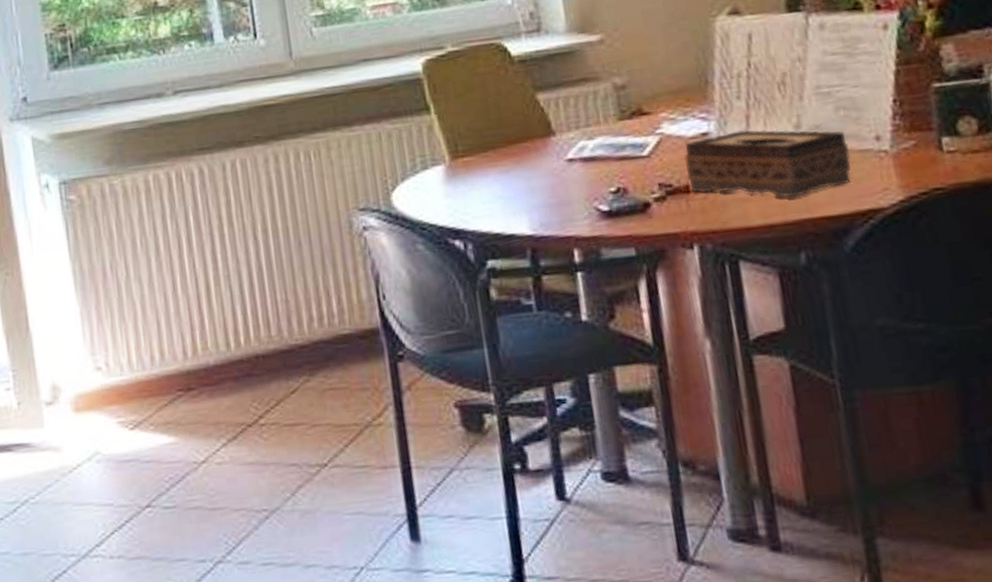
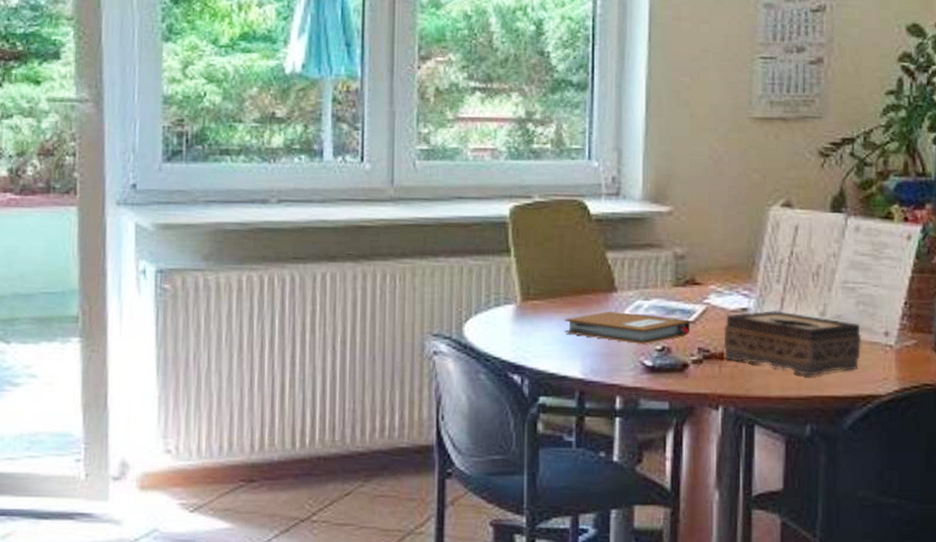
notebook: none [502,155,646,189] -> present [565,310,691,344]

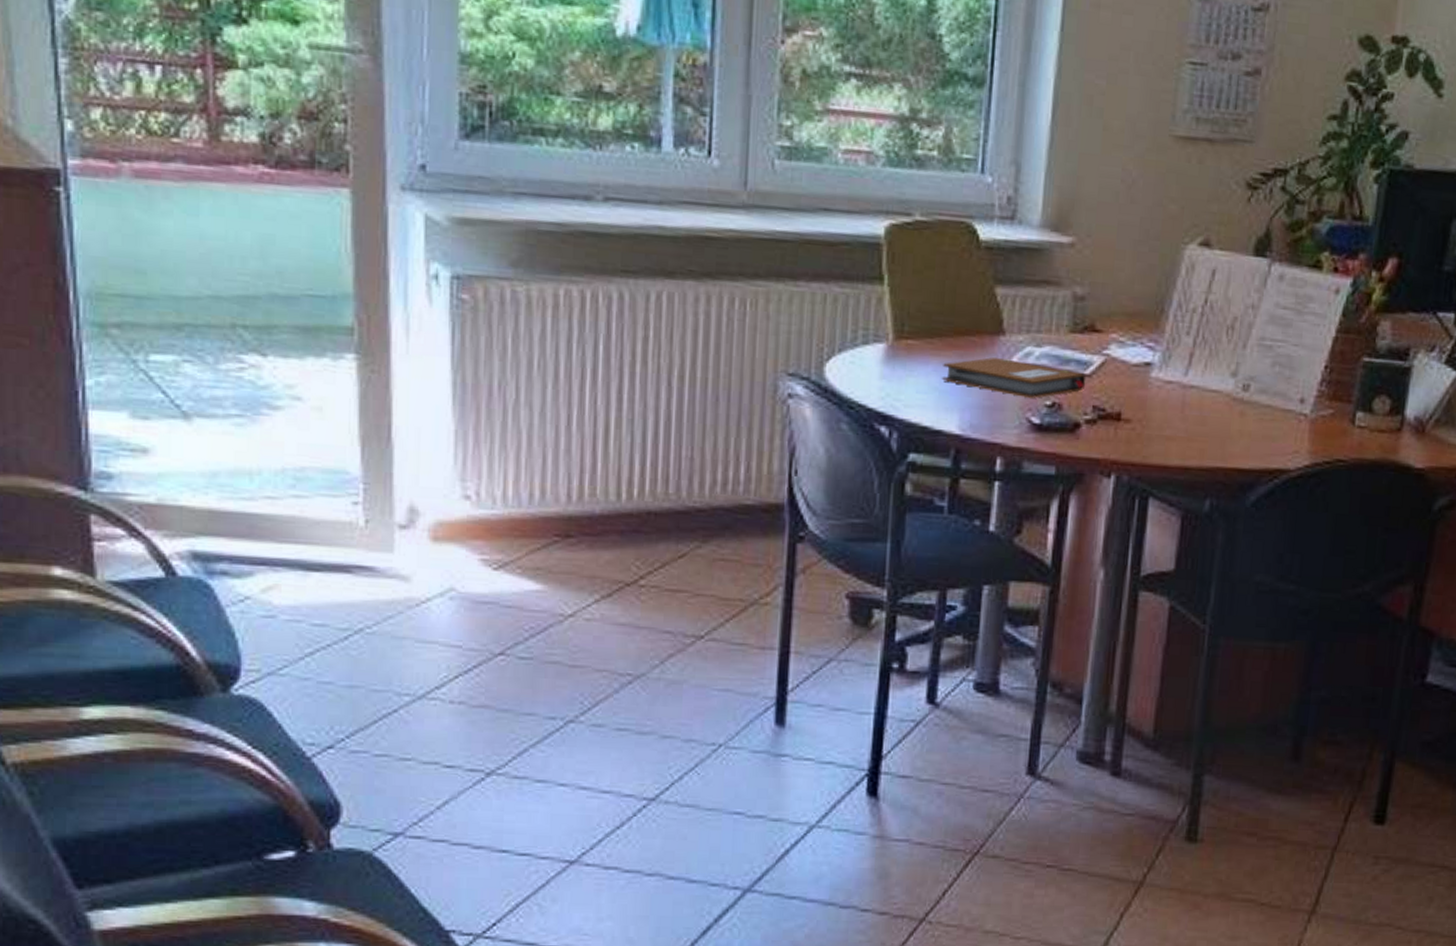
tissue box: present [723,309,862,376] -> none [1121,366,1275,444]

